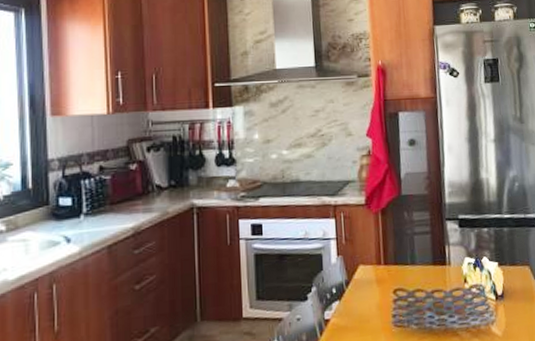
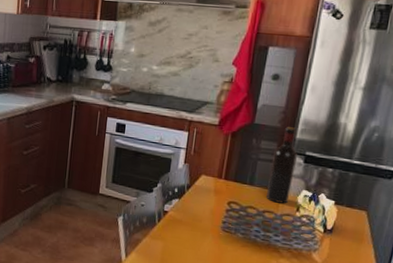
wine bottle: none [428,192,454,279] -> present [266,127,297,204]

